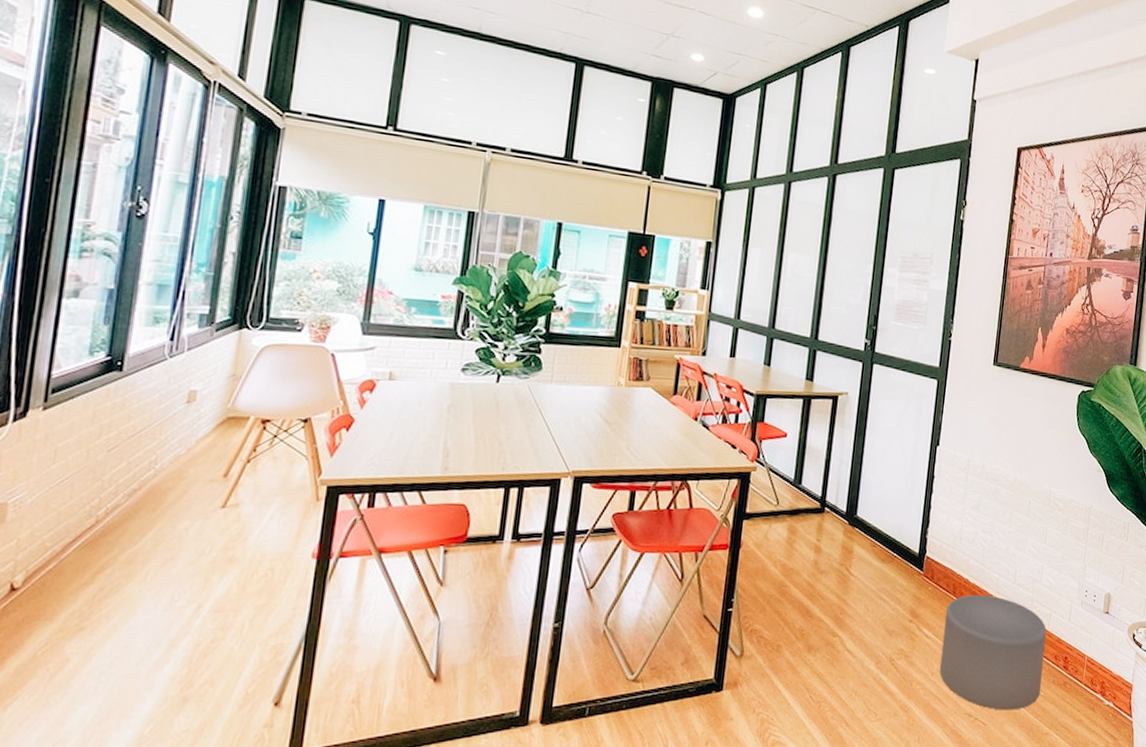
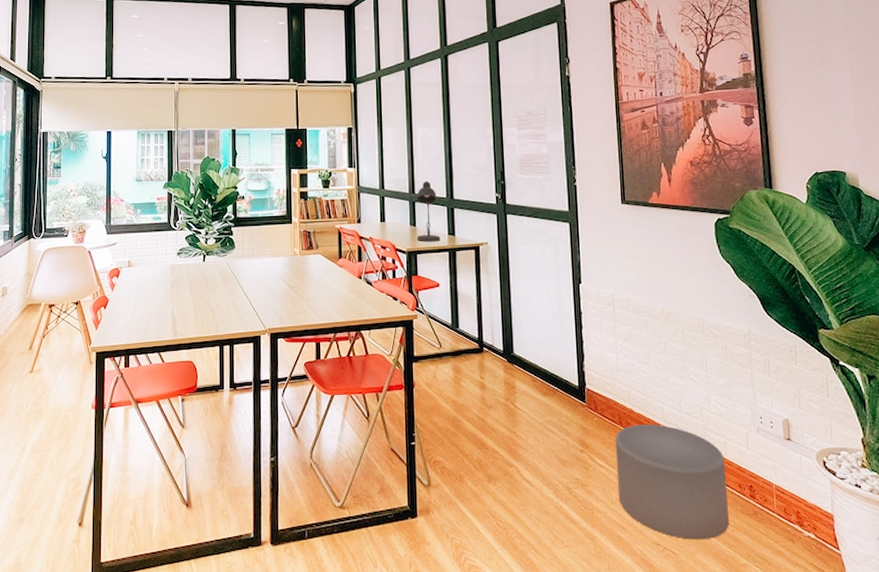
desk lamp: none [769,315,800,386] -> present [417,180,441,242]

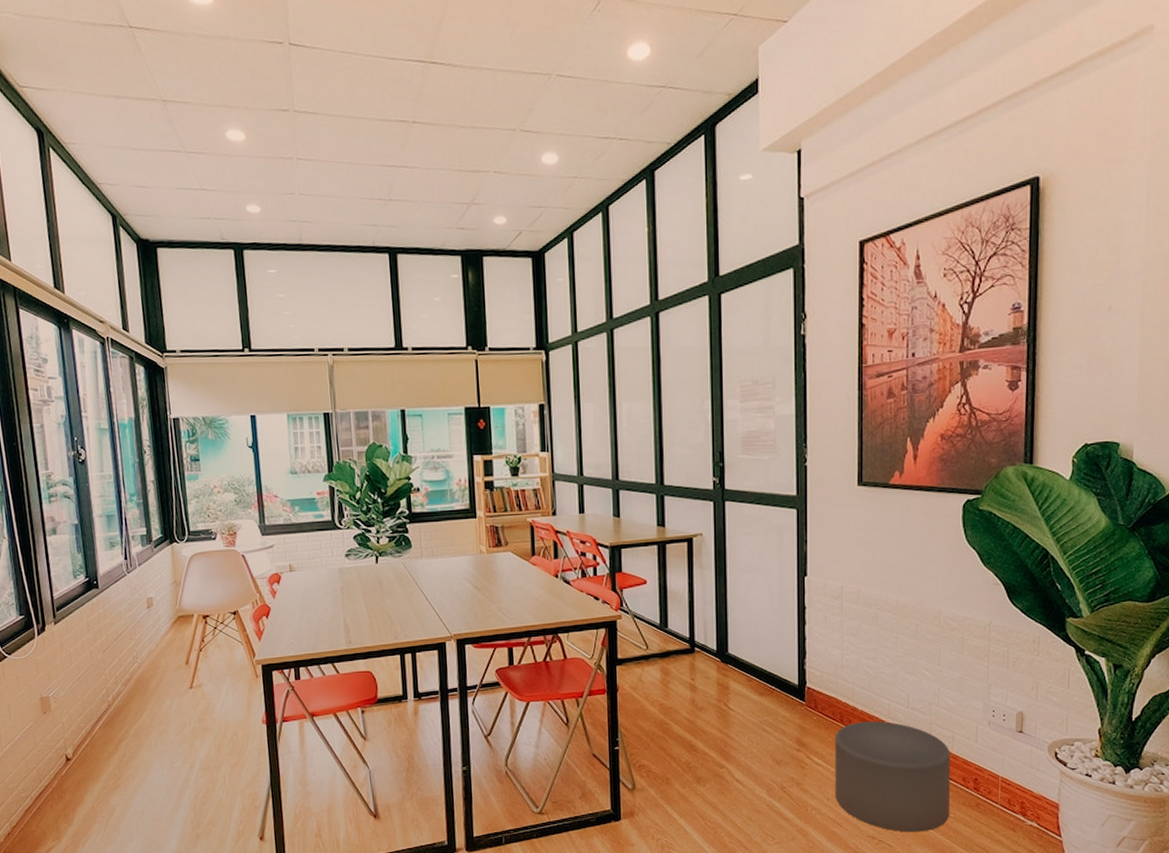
desk lamp: present [417,180,441,242] -> none [621,464,648,535]

